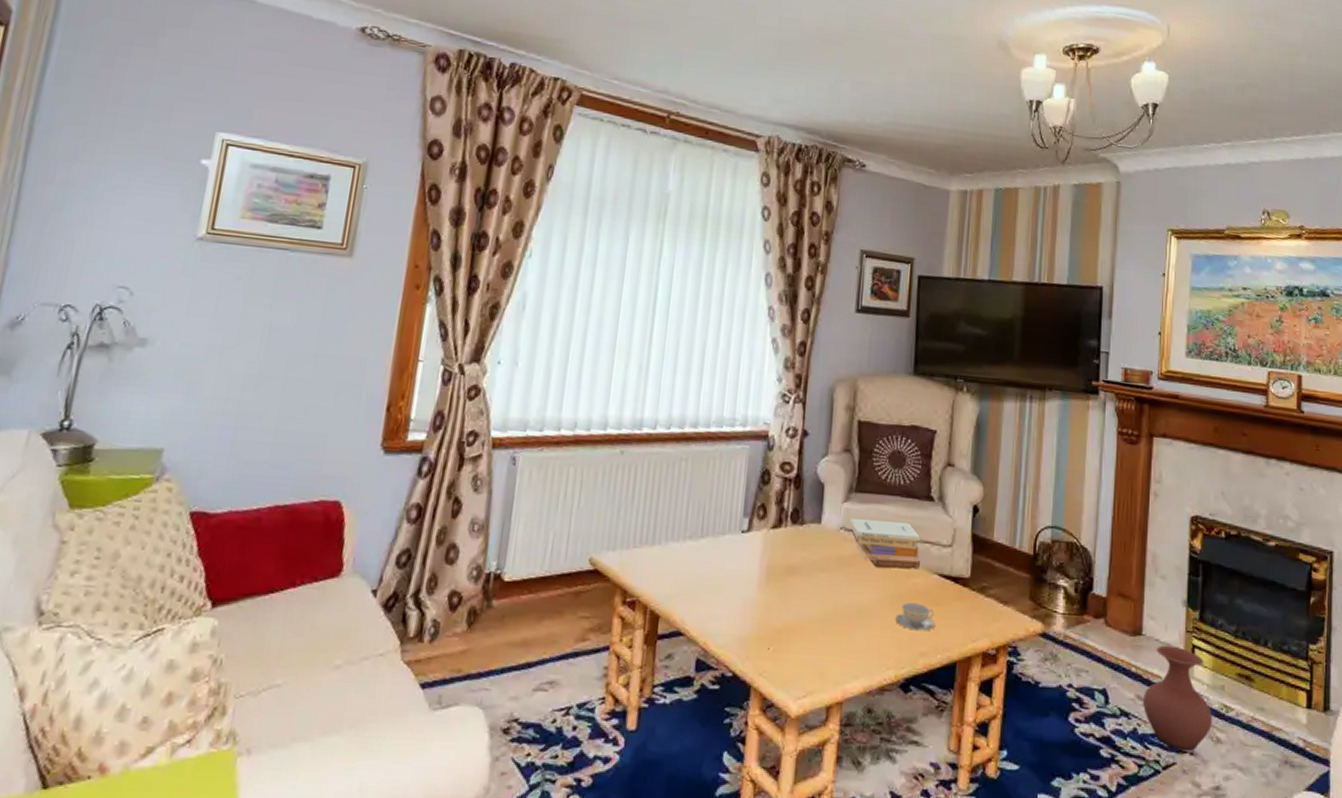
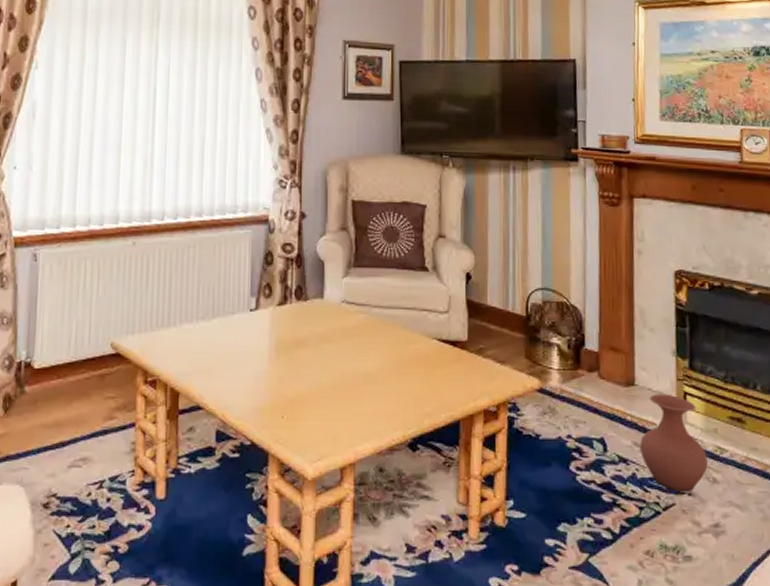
books: present [850,517,920,570] -> none [351,291,419,336]
teacup: present [895,602,935,631] -> none [399,367,437,393]

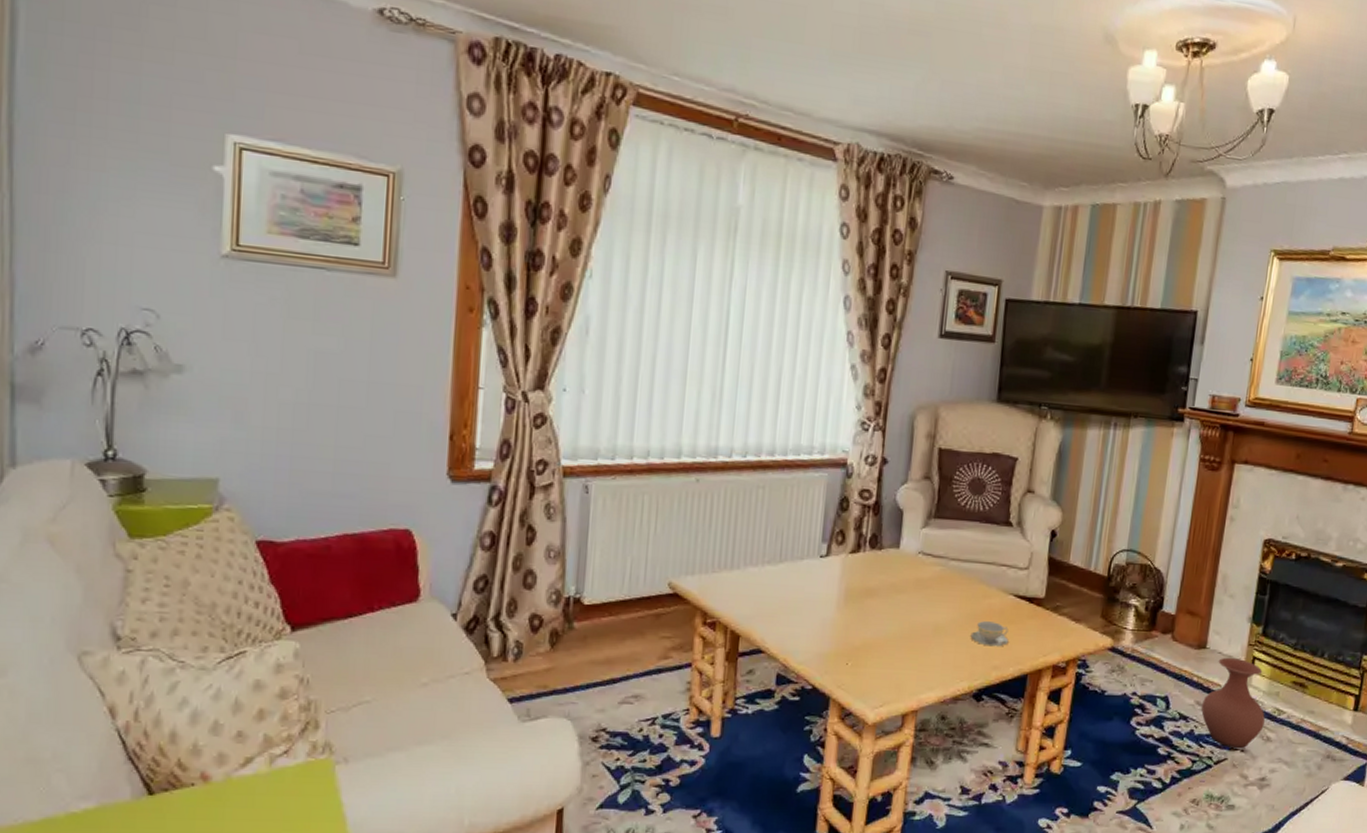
teacup: none [399,367,437,393] -> present [970,621,1009,647]

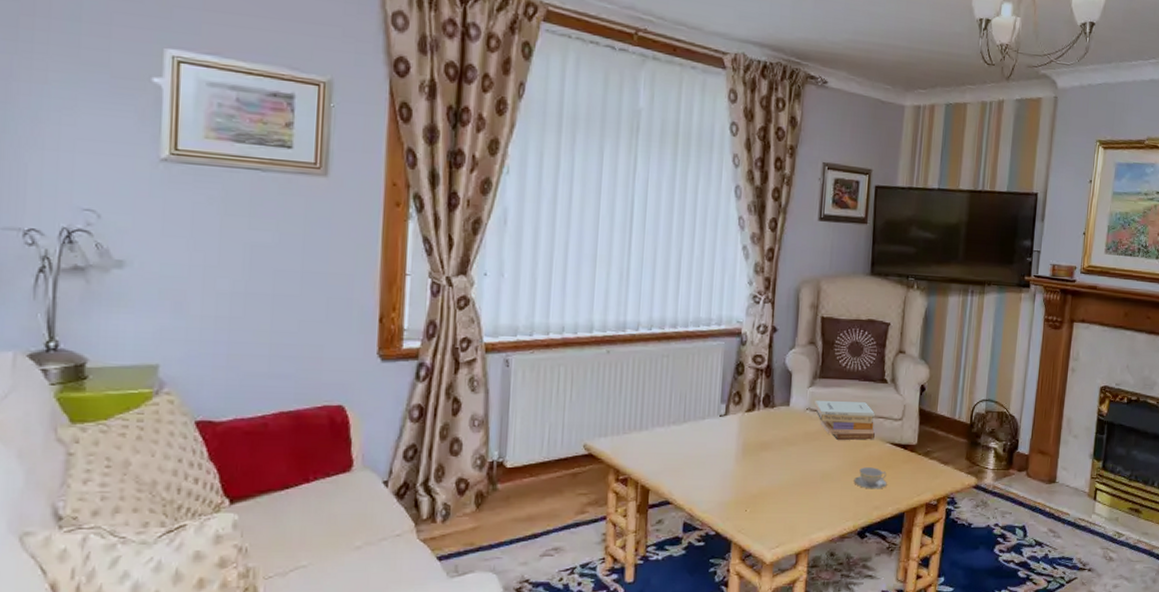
books: none [928,542,997,591] -> present [815,399,875,440]
vase: present [1201,657,1265,749] -> none [1054,489,1107,569]

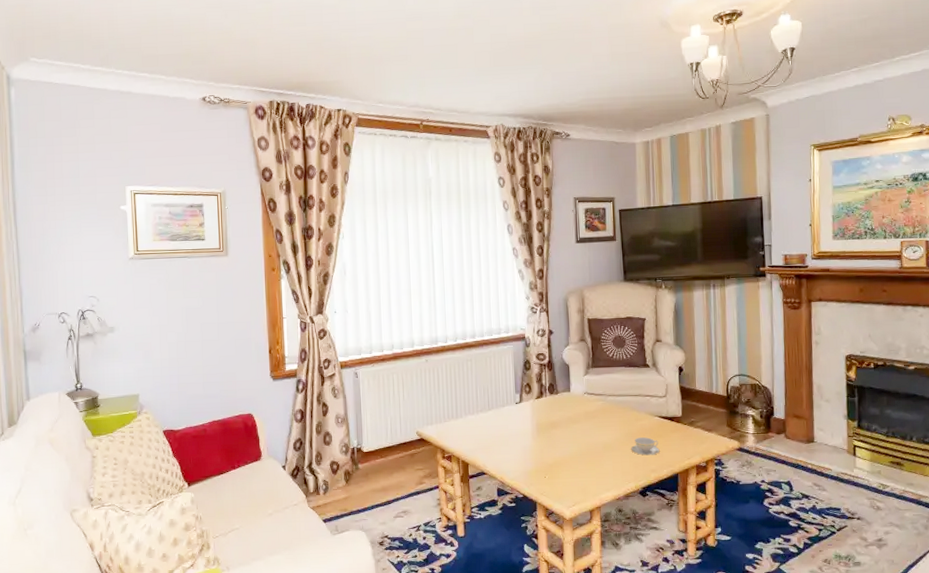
books: present [815,399,875,440] -> none [590,384,644,416]

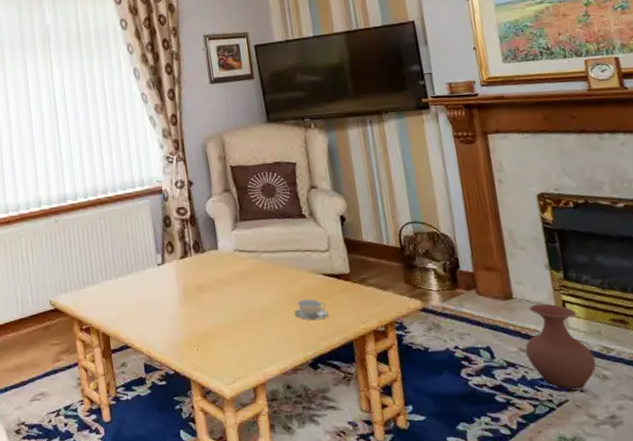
vase: none [819,447,873,518] -> present [525,303,596,390]

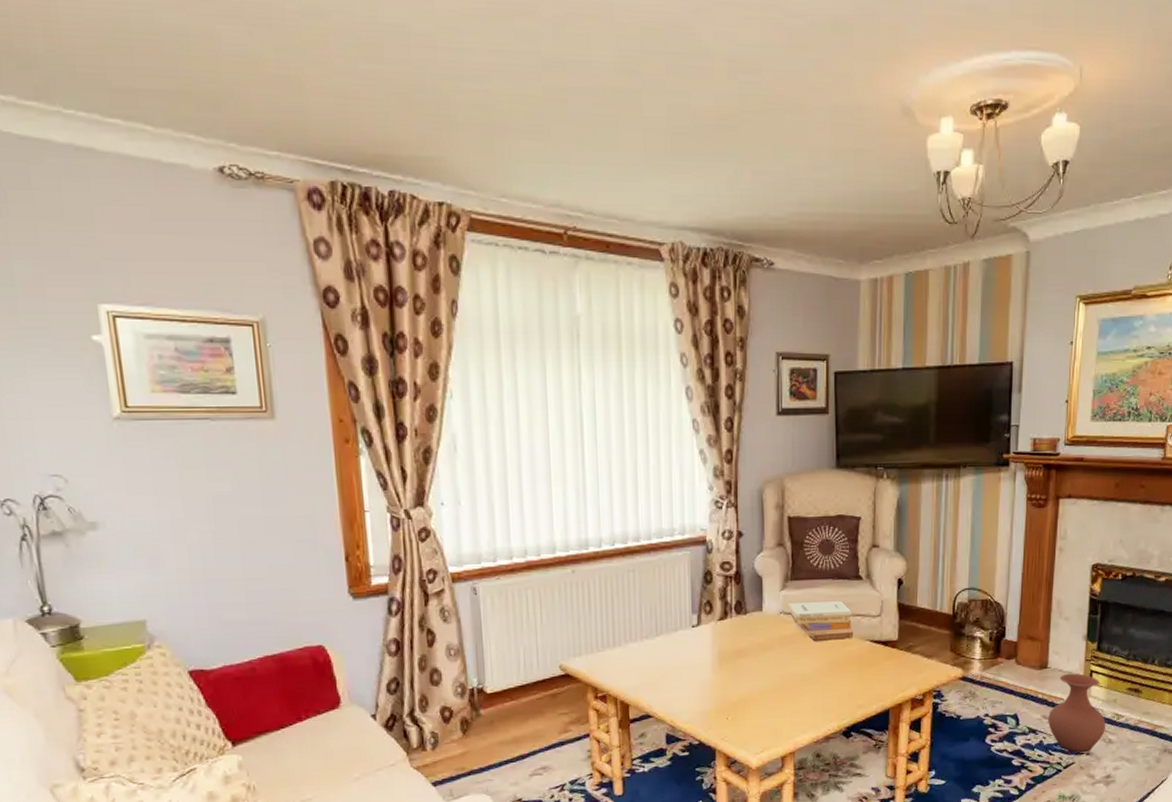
books: none [240,238,305,276] -> present [788,600,853,641]
teacup: present [294,299,329,321] -> none [835,666,869,689]

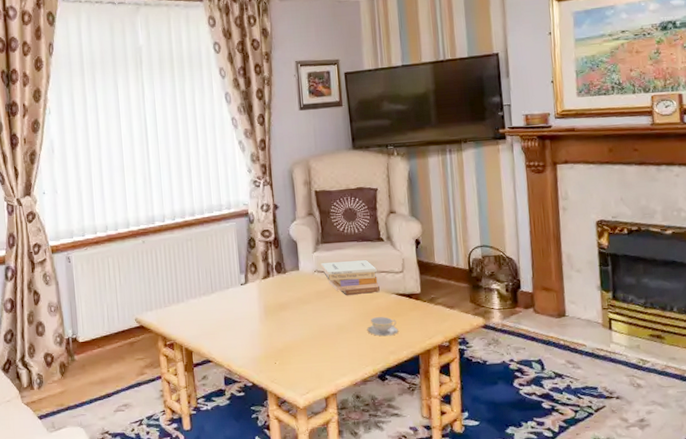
teacup: none [835,666,869,689] -> present [367,317,398,337]
vase: present [1048,673,1106,753] -> none [572,321,632,397]

